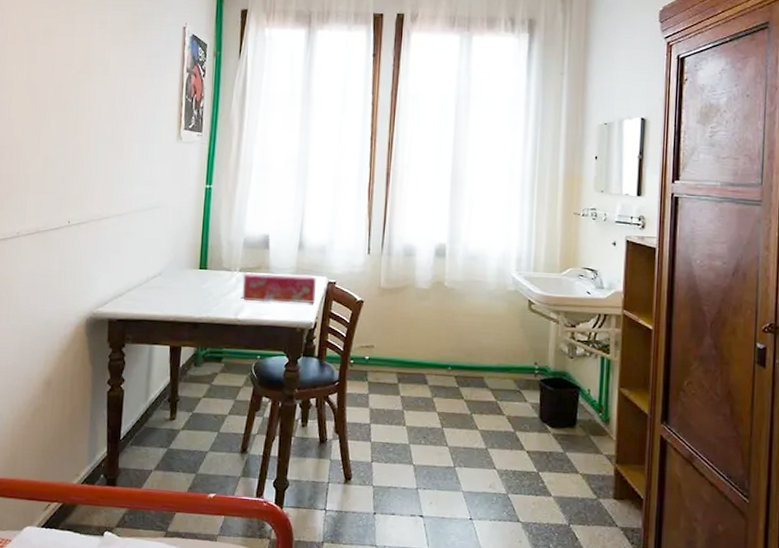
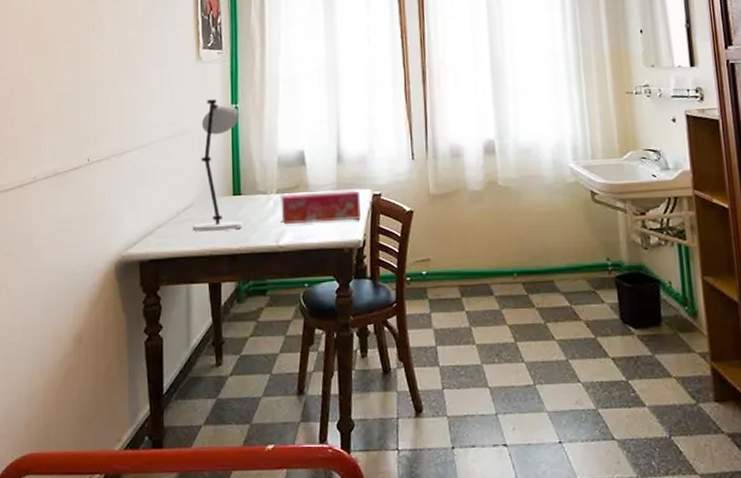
desk lamp: none [159,178,213,301] -> present [192,99,243,232]

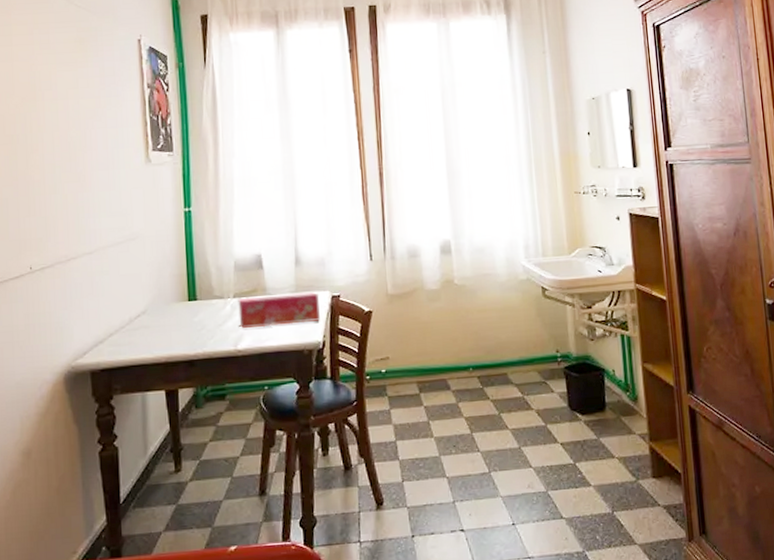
desk lamp: present [192,99,243,232] -> none [146,203,200,339]

